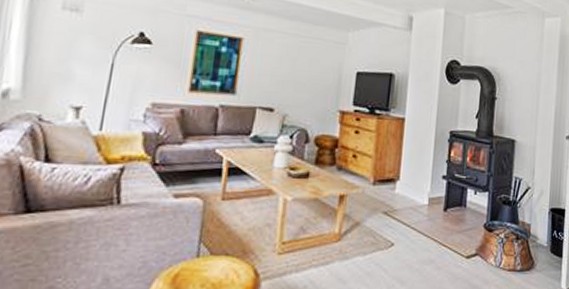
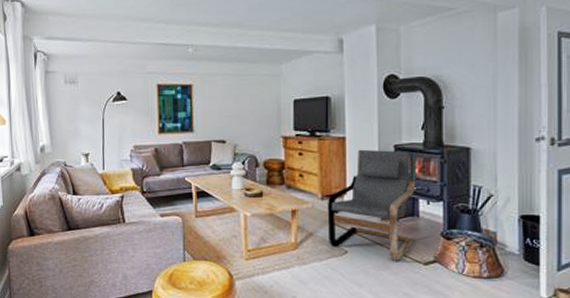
armchair: none [375,132,466,256] -> present [327,149,416,262]

